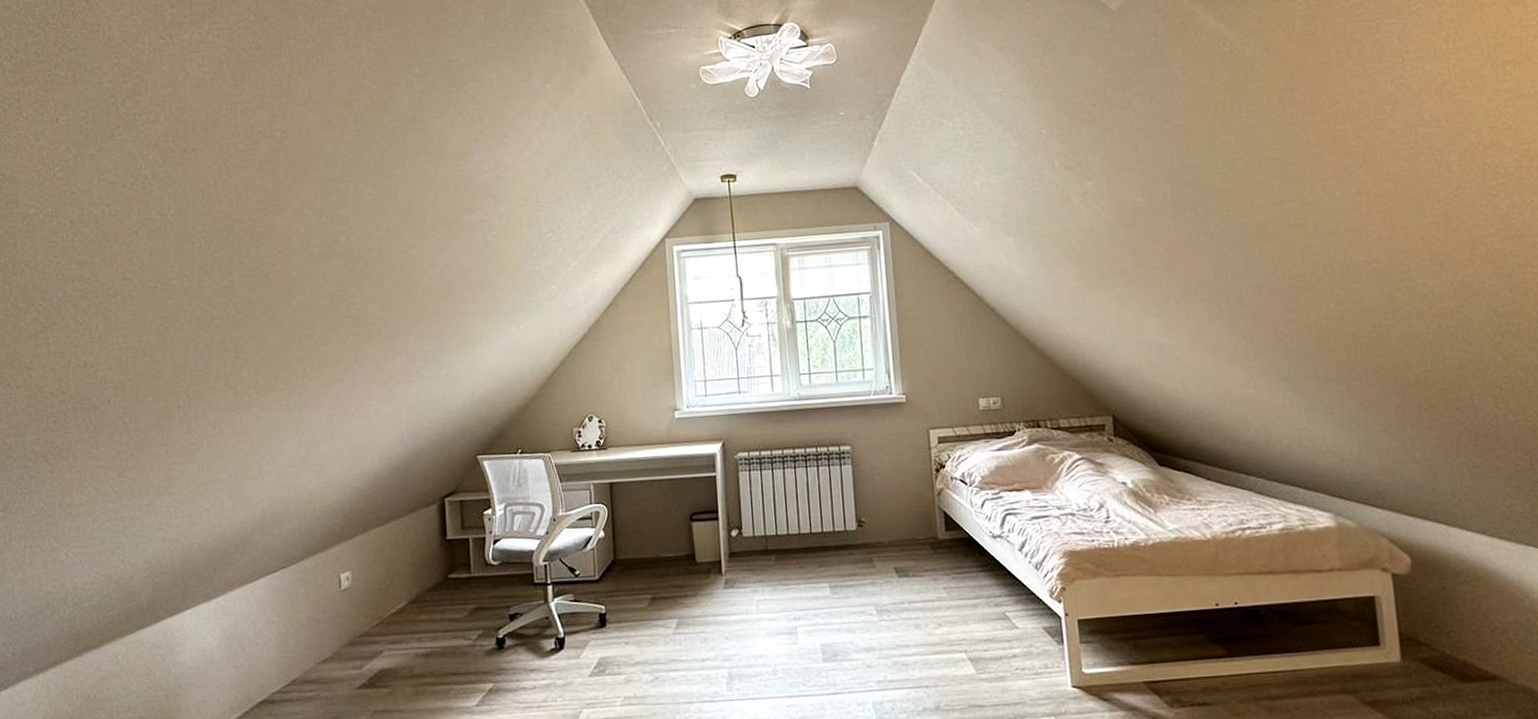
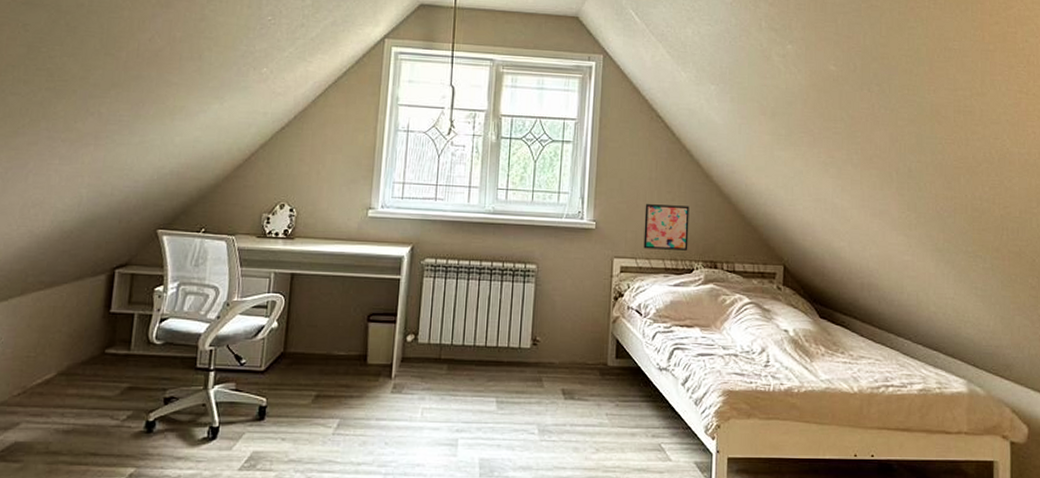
wall art: none [955,366,1007,416] -> present [643,204,689,251]

